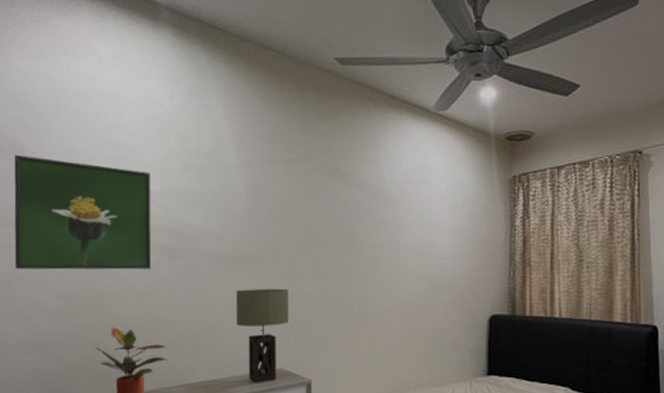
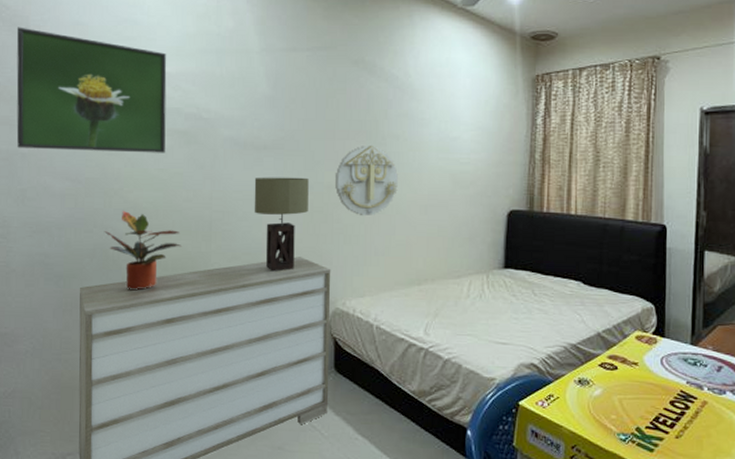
wall decoration: none [313,254,376,326] -> present [334,146,398,217]

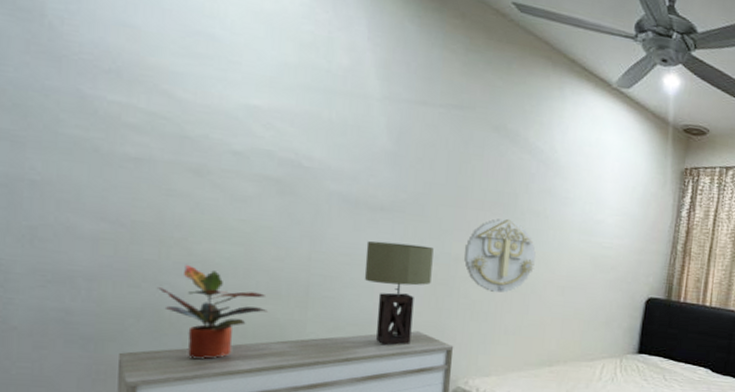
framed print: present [16,27,167,153] -> none [22,13,256,202]

